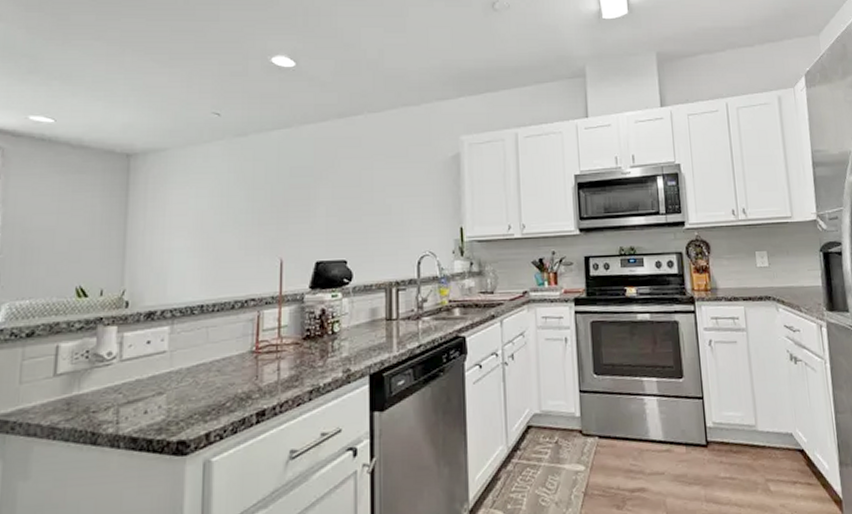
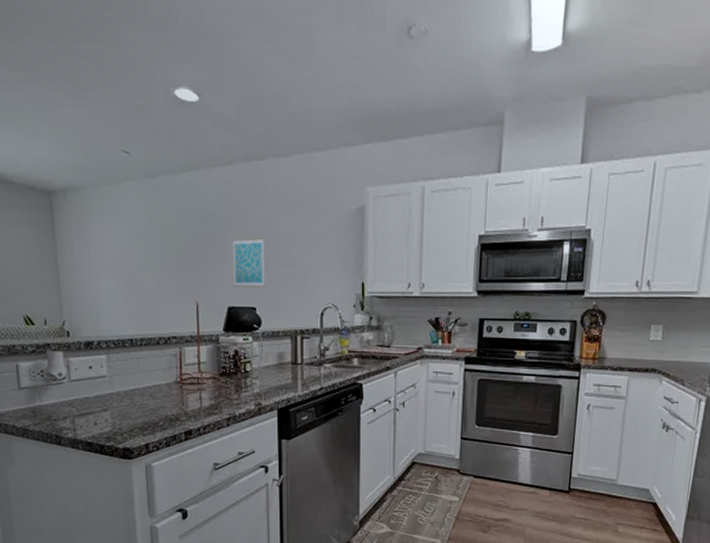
wall art: none [322,189,357,240] -> present [233,238,265,287]

